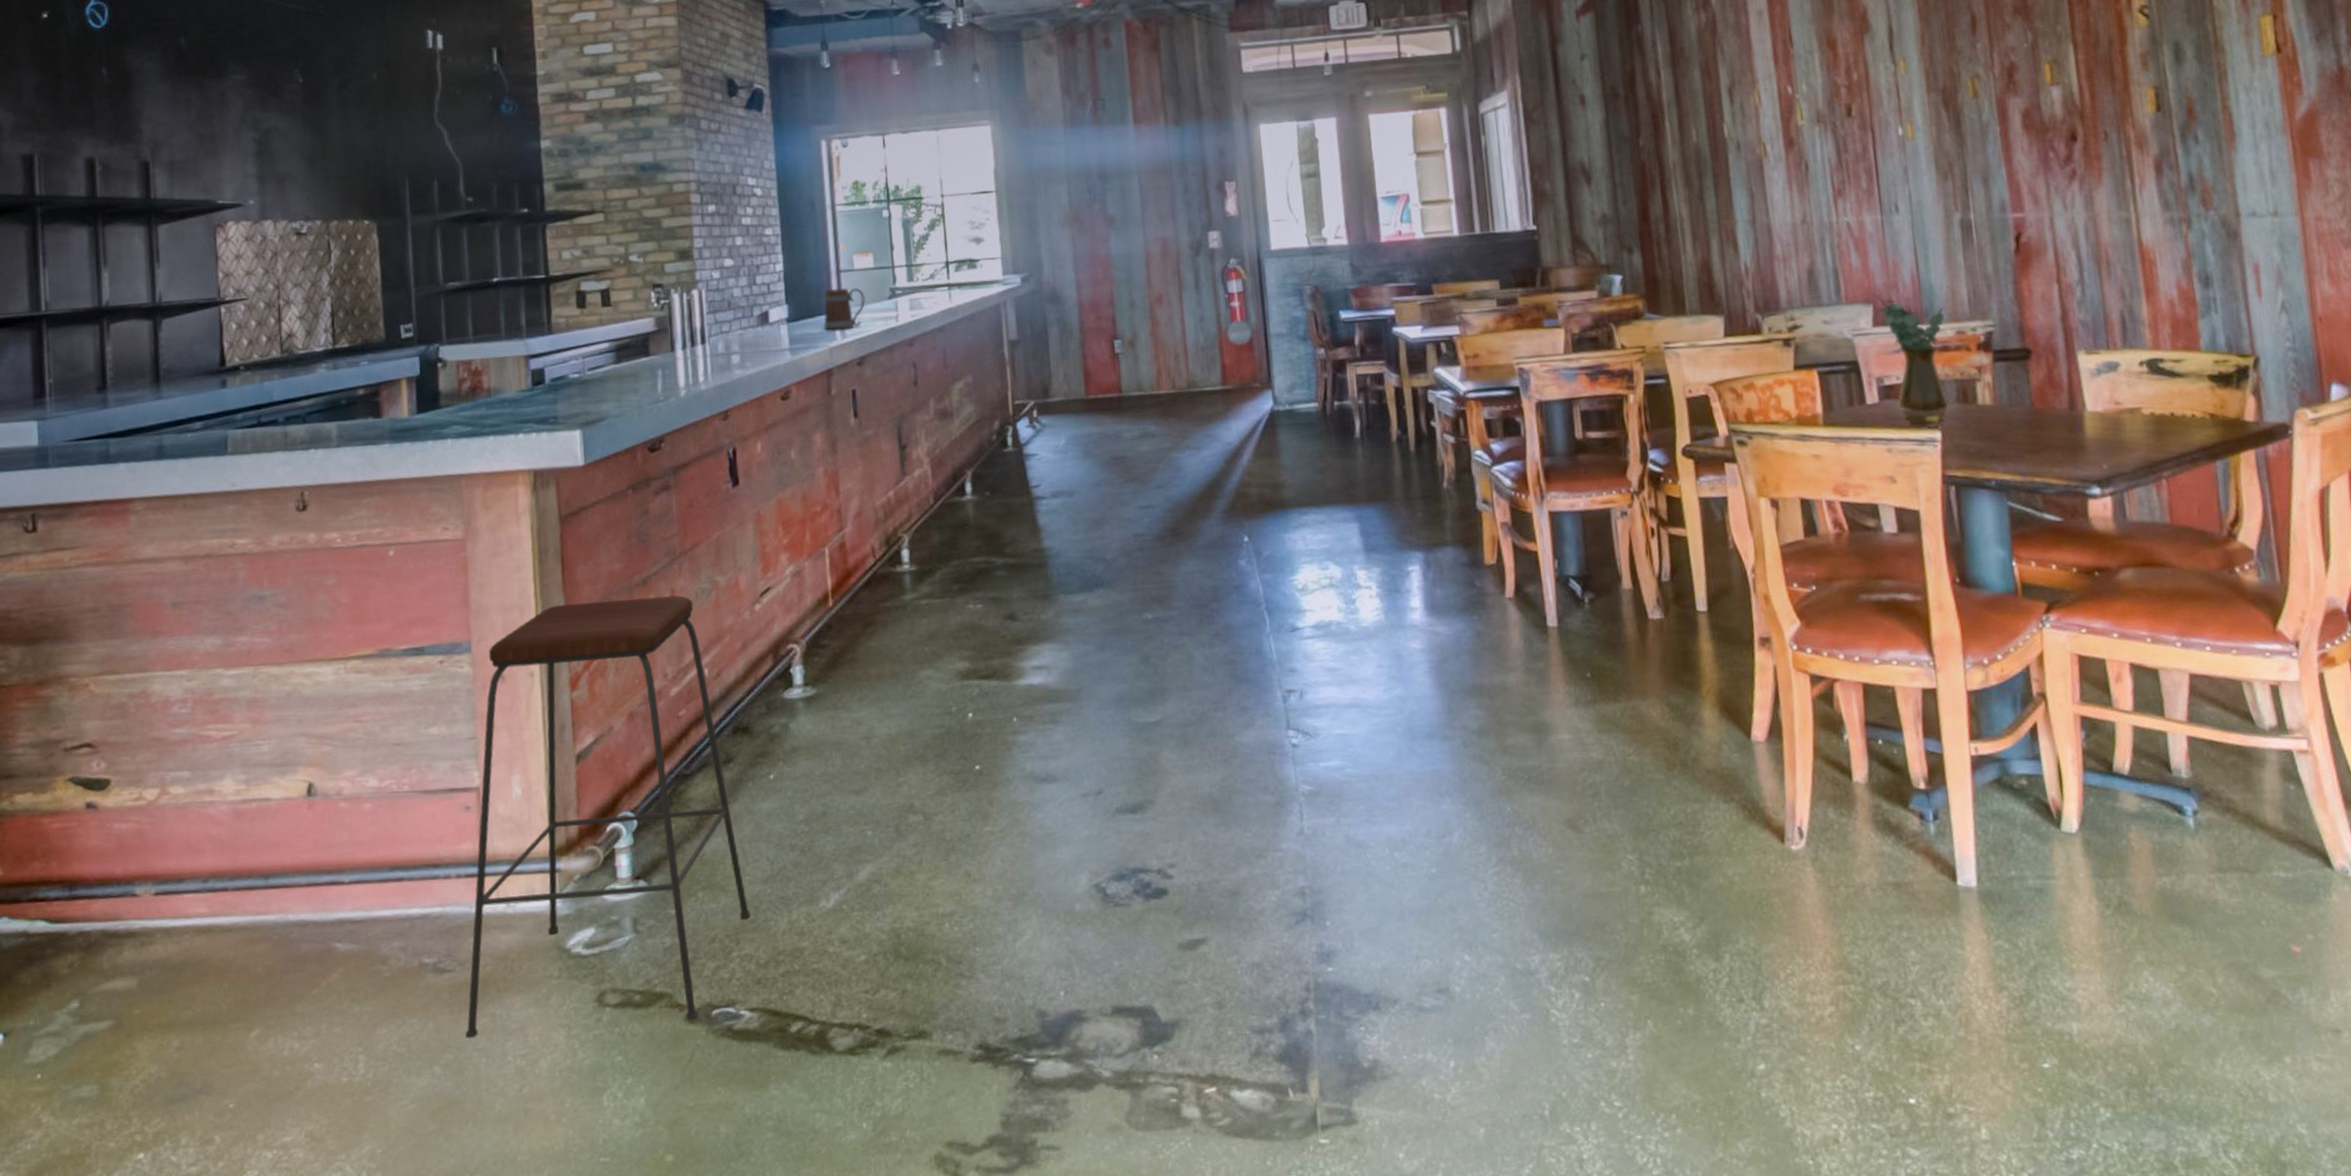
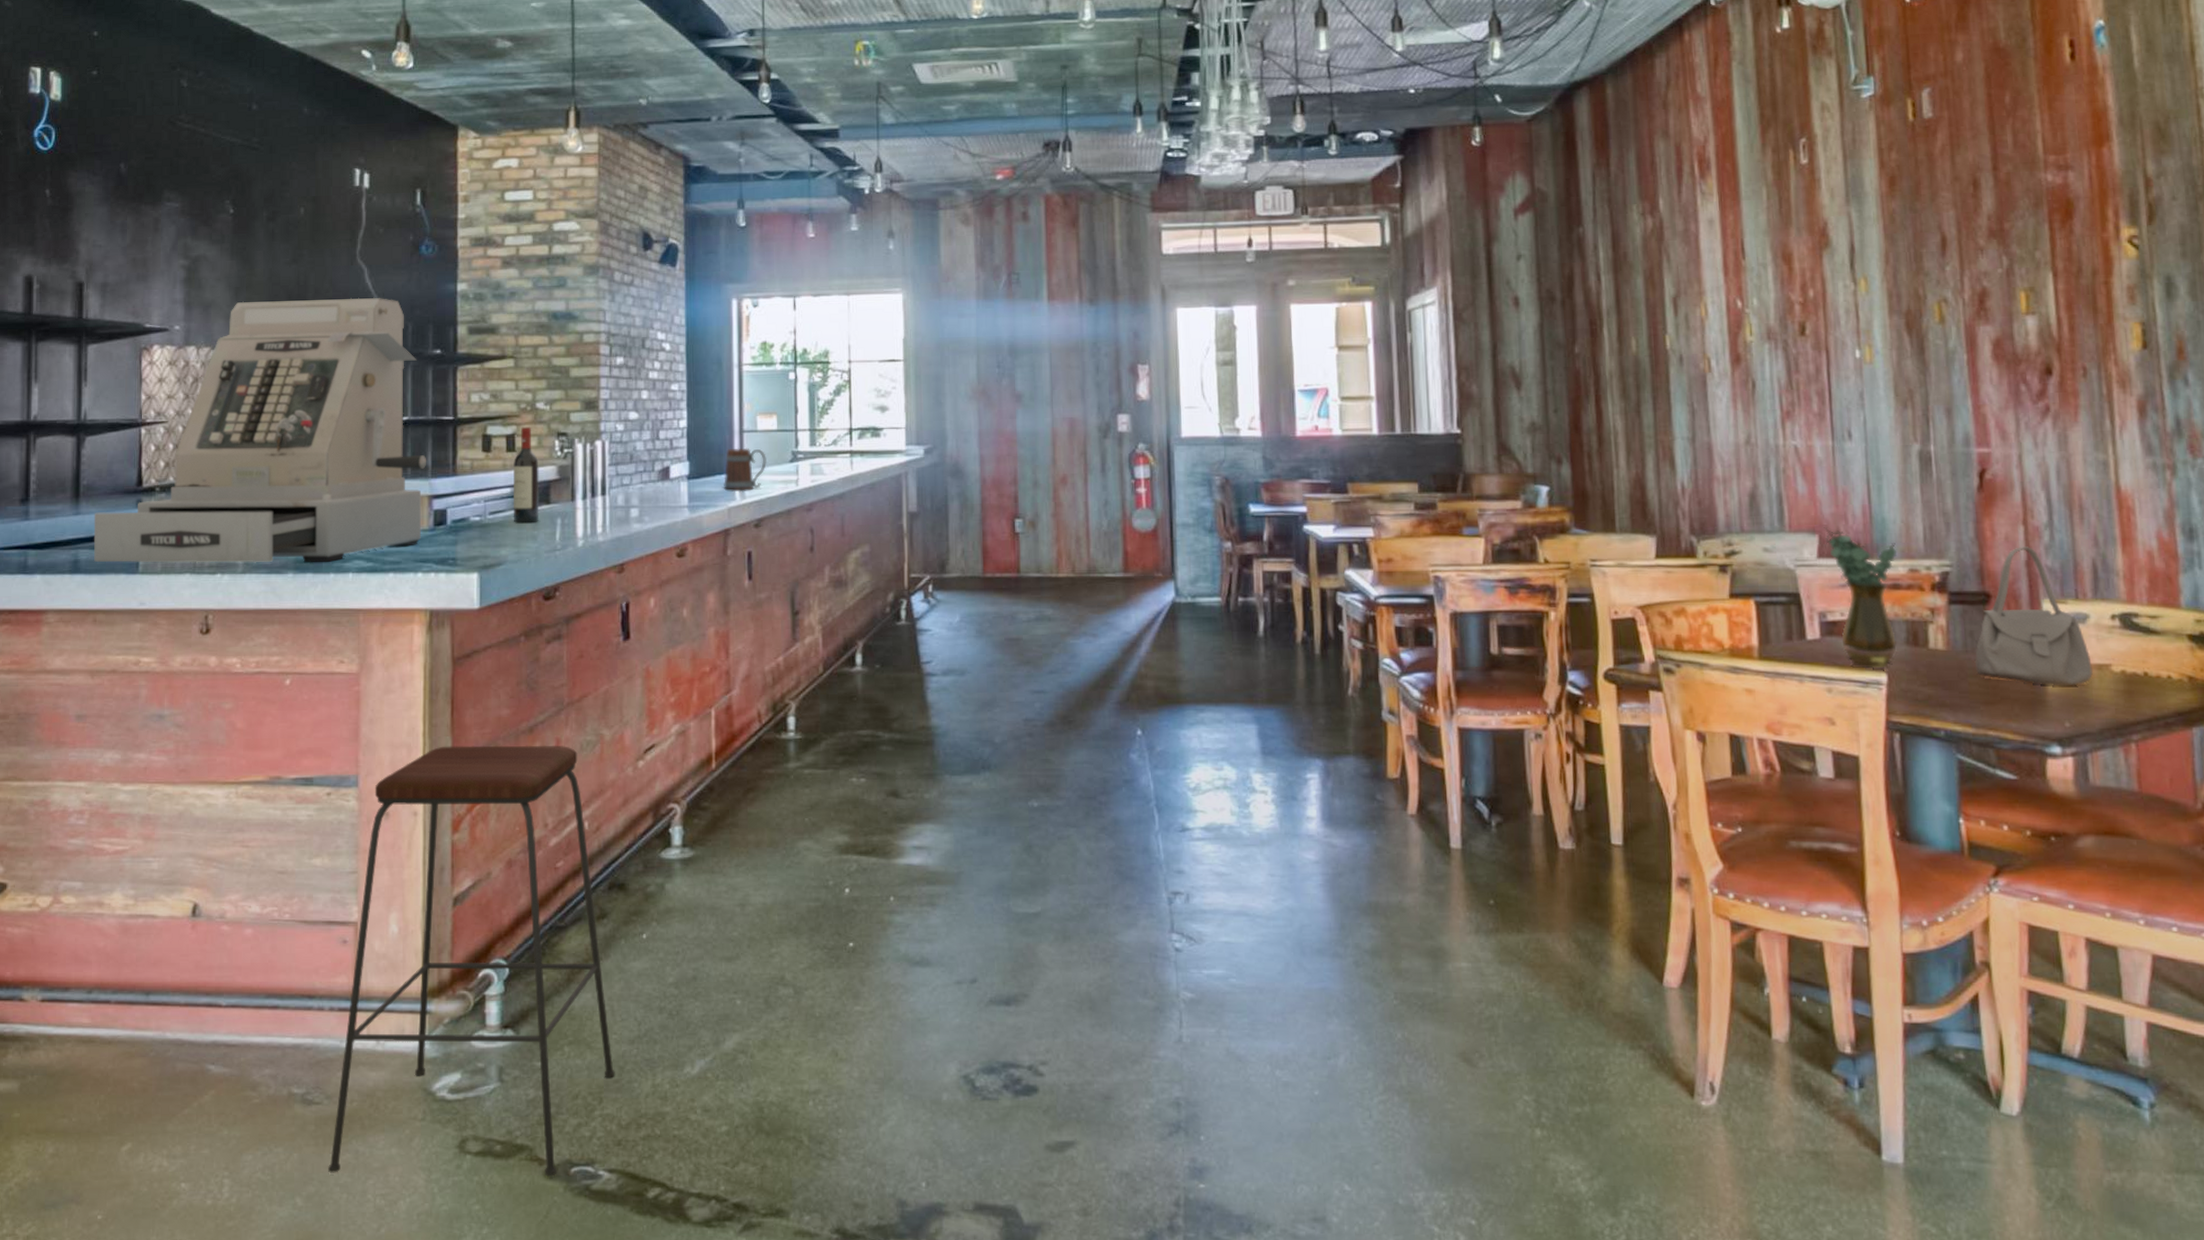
cash register: none [176,159,521,446] -> present [93,297,427,563]
wine bottle: none [610,280,639,378] -> present [513,426,539,524]
handbag: none [2019,303,2125,432] -> present [1975,546,2093,686]

